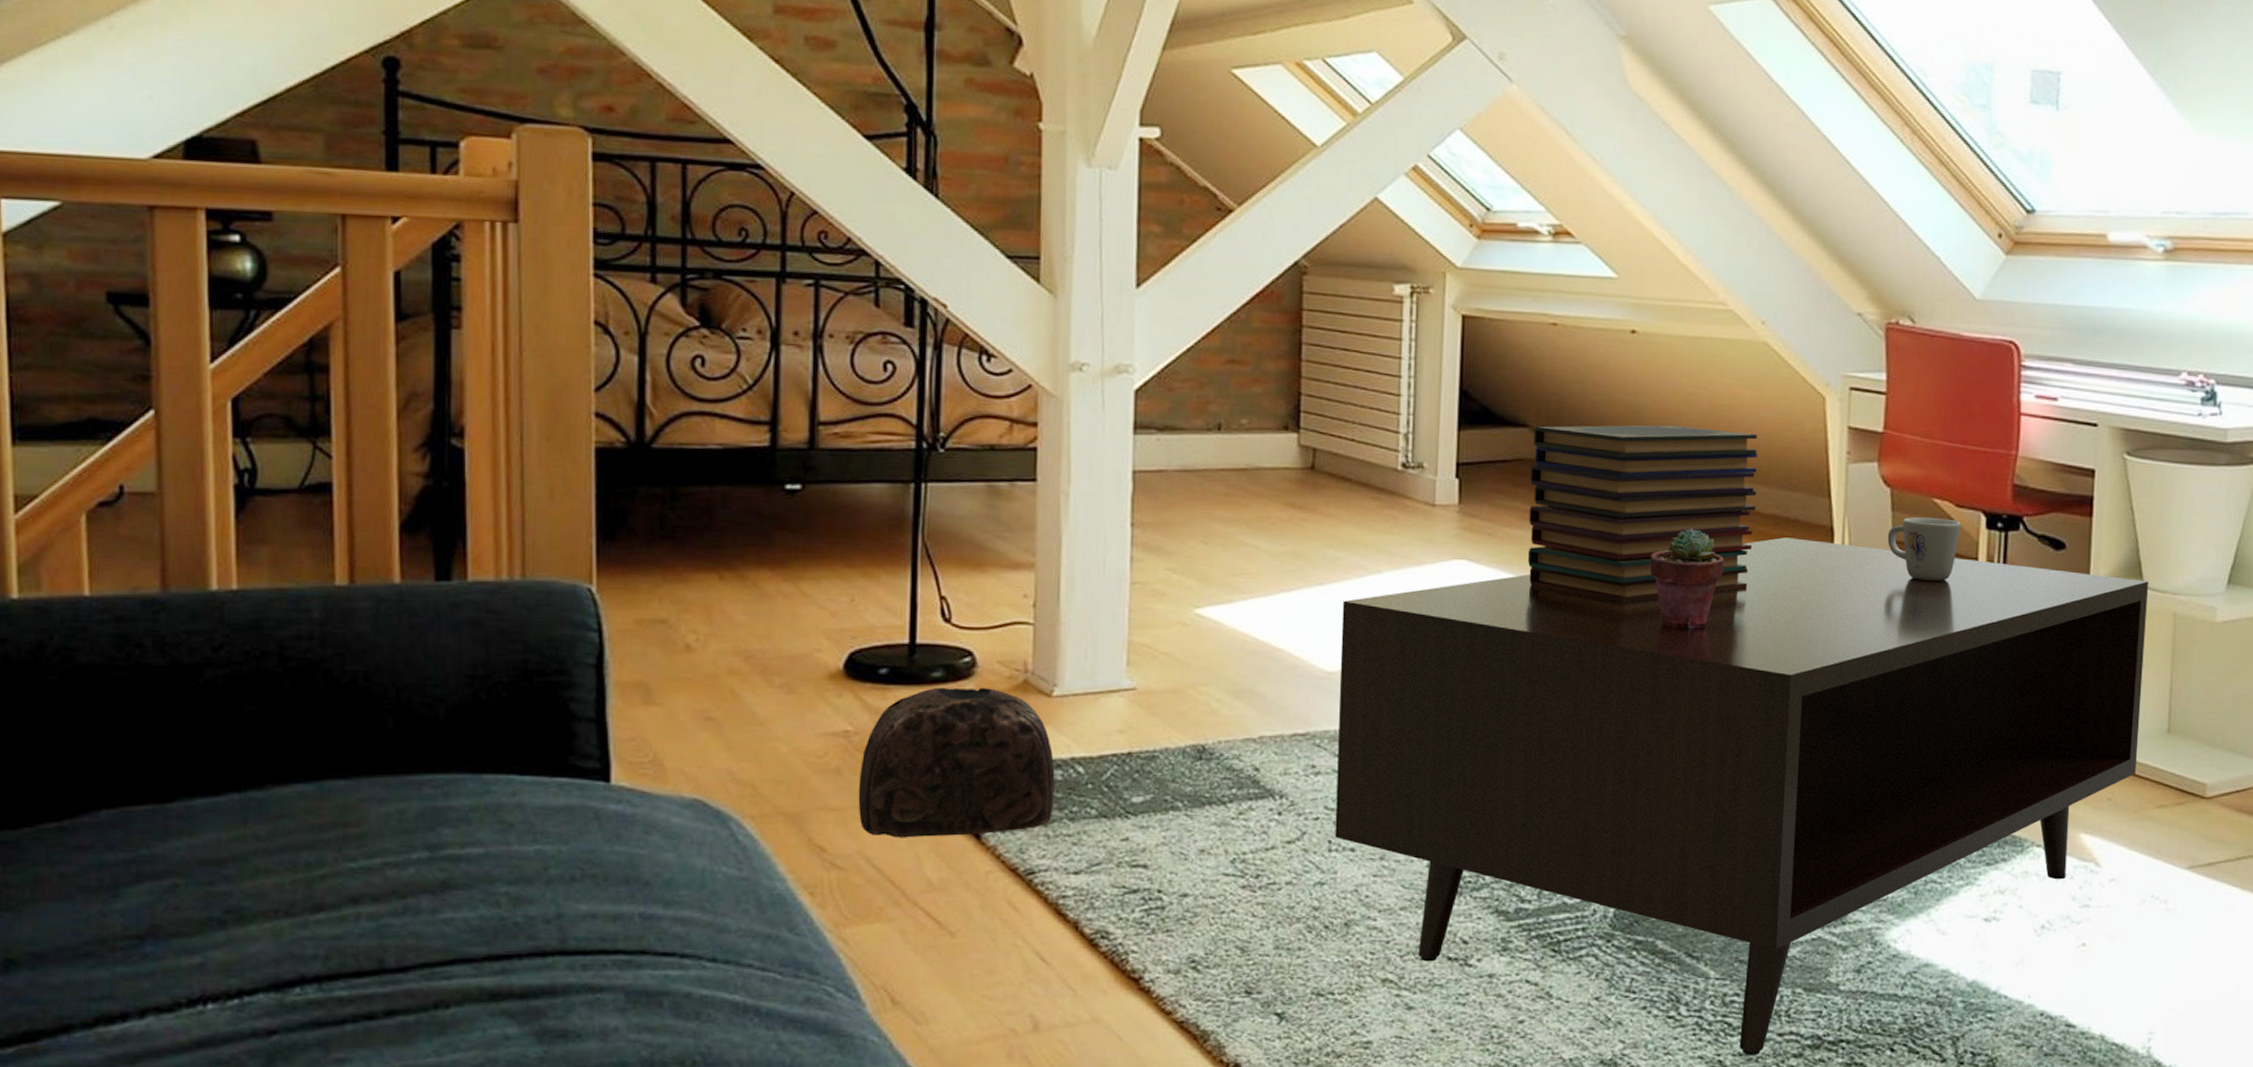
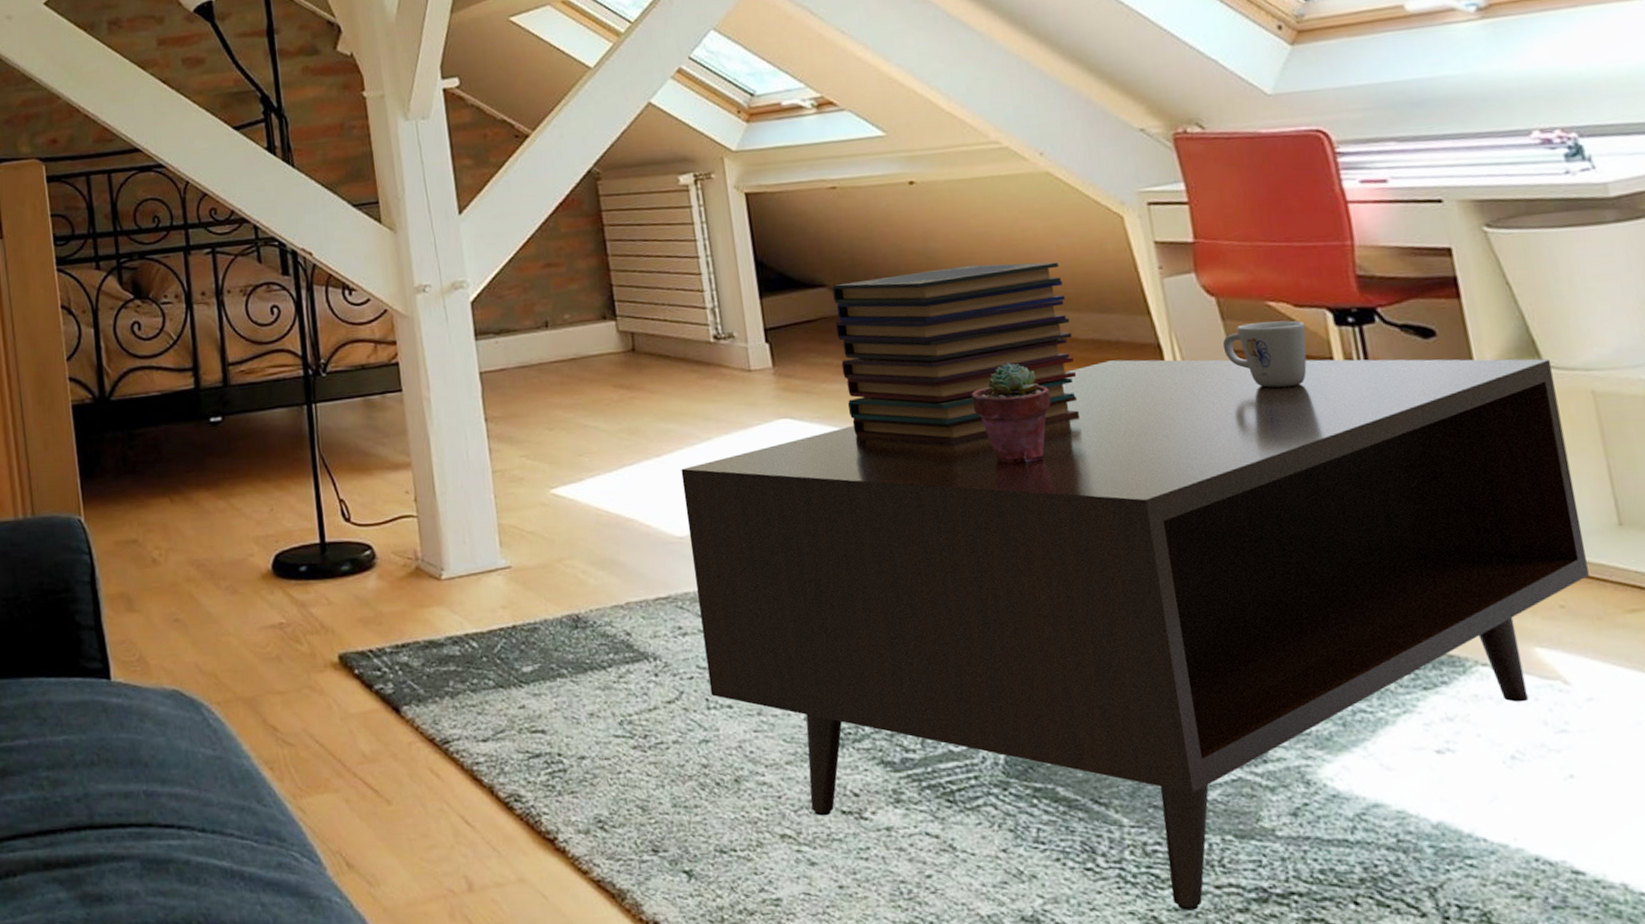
bag: present [858,687,1055,838] -> none [295,576,457,716]

